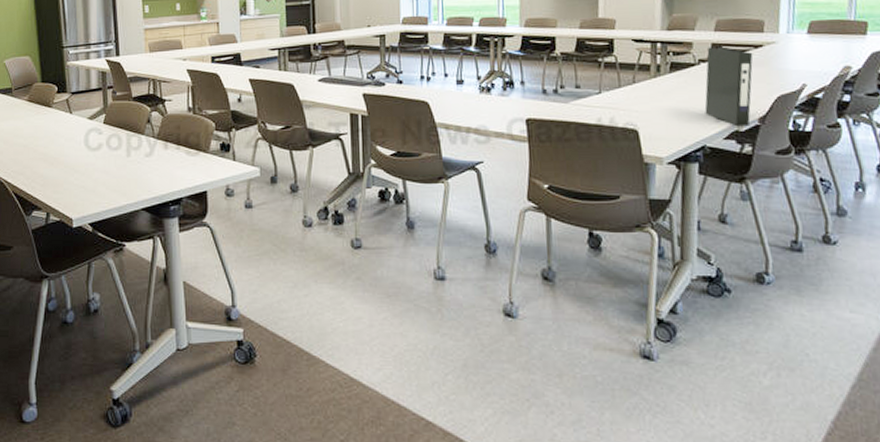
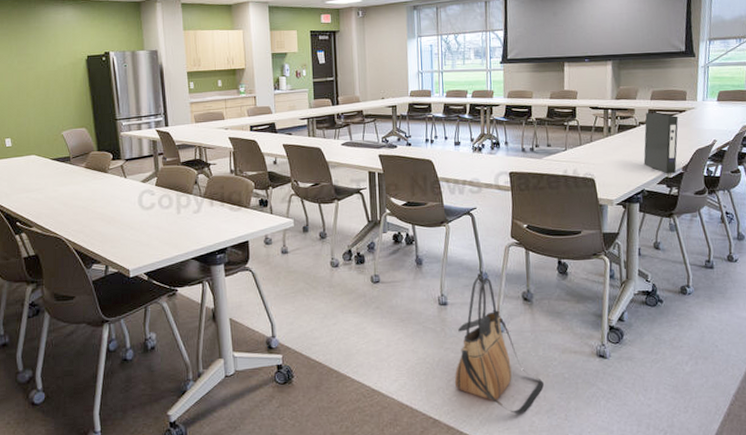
tote bag: none [453,247,569,424] -> present [454,276,544,415]

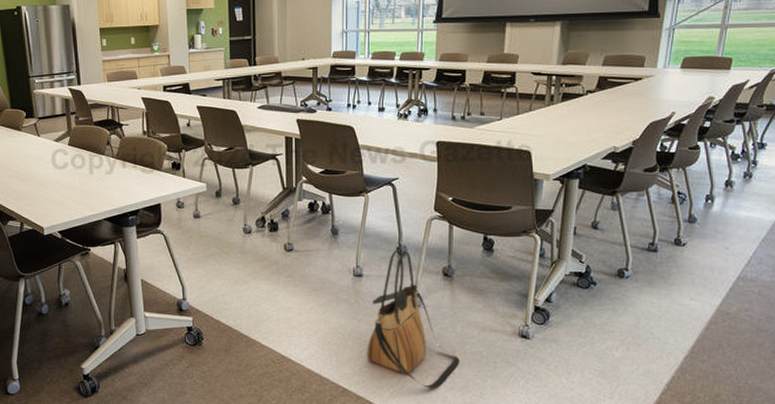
binder: present [643,112,679,174] -> none [588,79,633,149]

